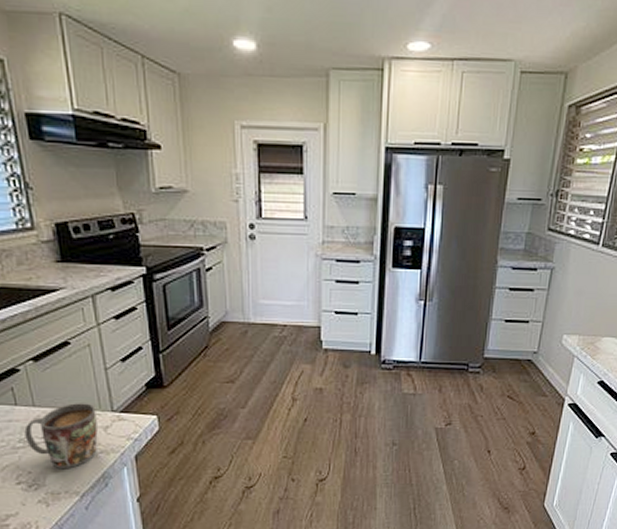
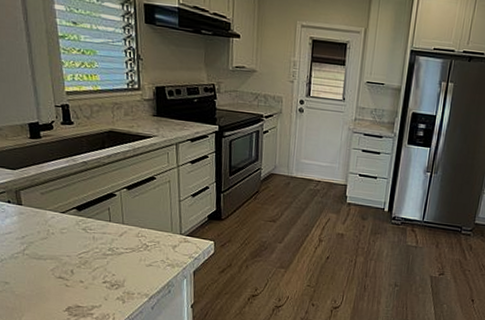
mug: present [24,403,98,470] -> none [113,225,169,276]

